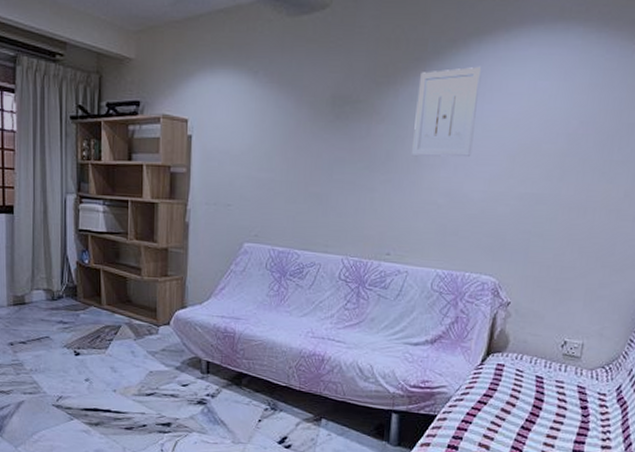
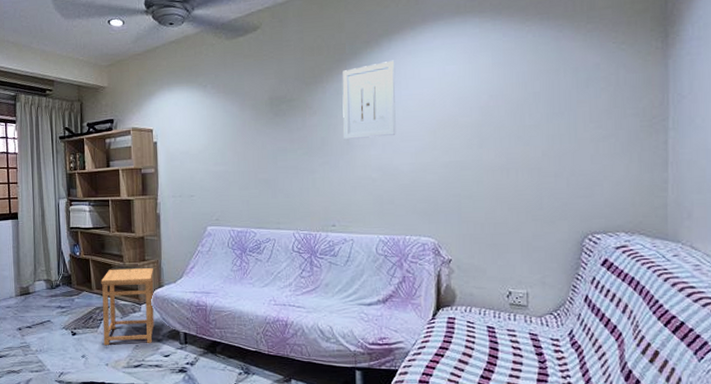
side table: none [112,282,176,370] -> present [101,268,154,346]

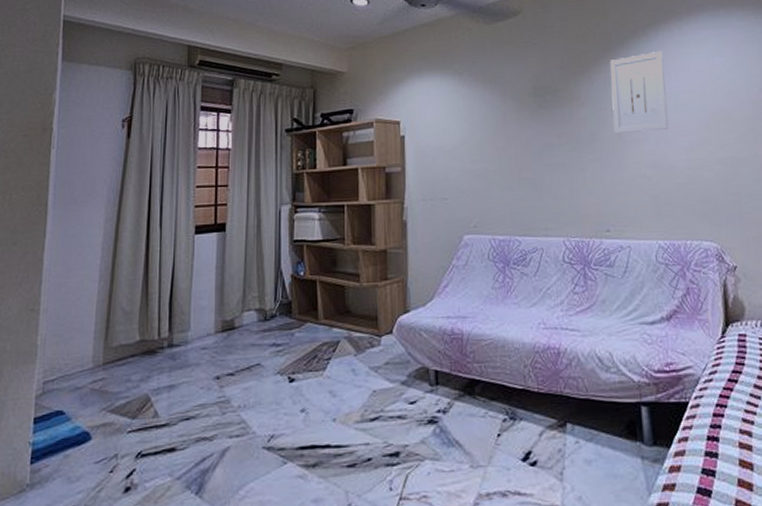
side table: present [101,268,154,346] -> none [330,289,398,394]

